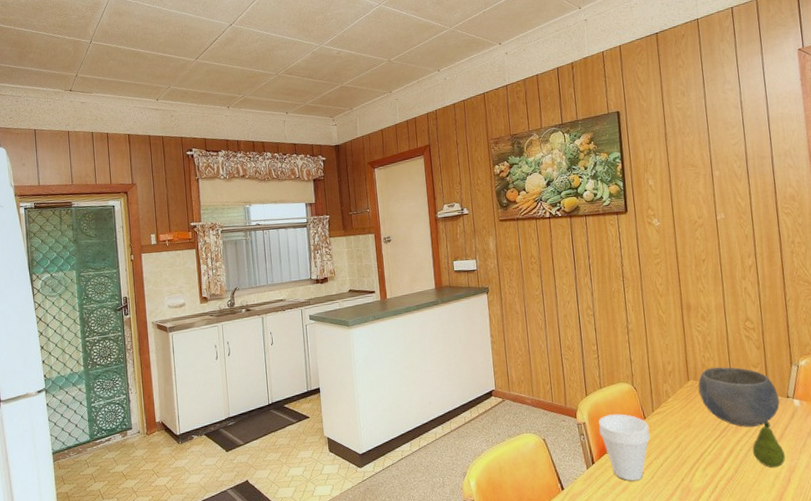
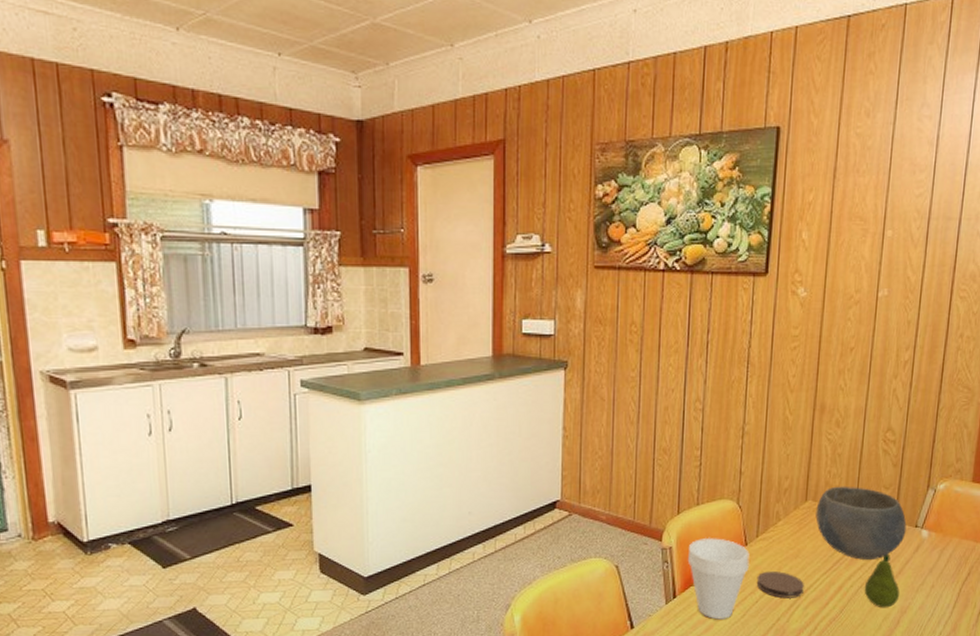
coaster: none [658,438,700,462] -> present [756,570,804,599]

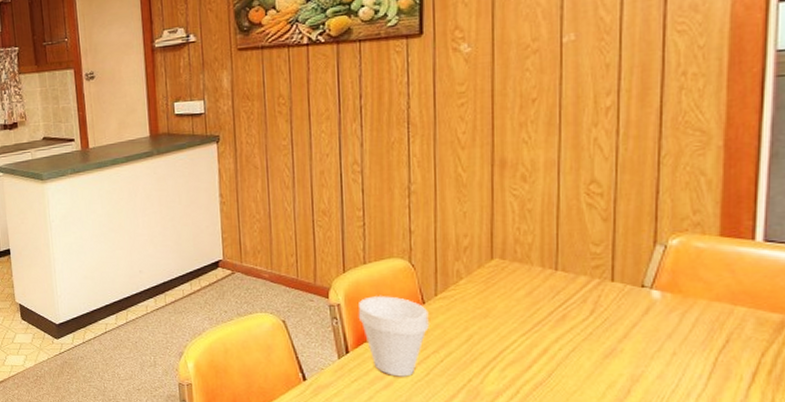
coaster: present [756,570,804,599] -> none [439,330,498,359]
bowl: present [815,486,907,560] -> none [505,243,628,322]
fruit: present [864,554,900,608] -> none [577,317,626,375]

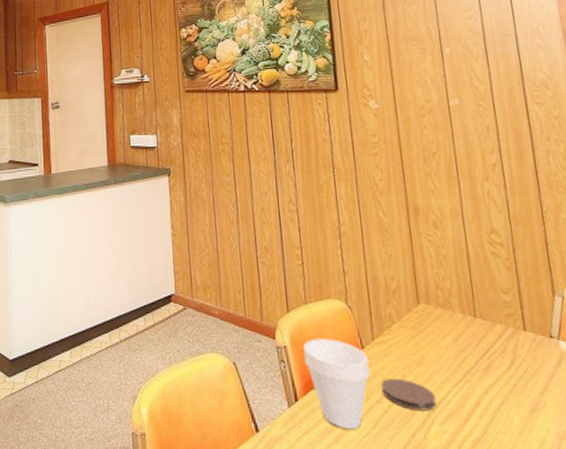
coaster: none [439,330,498,359] -> present [380,378,436,411]

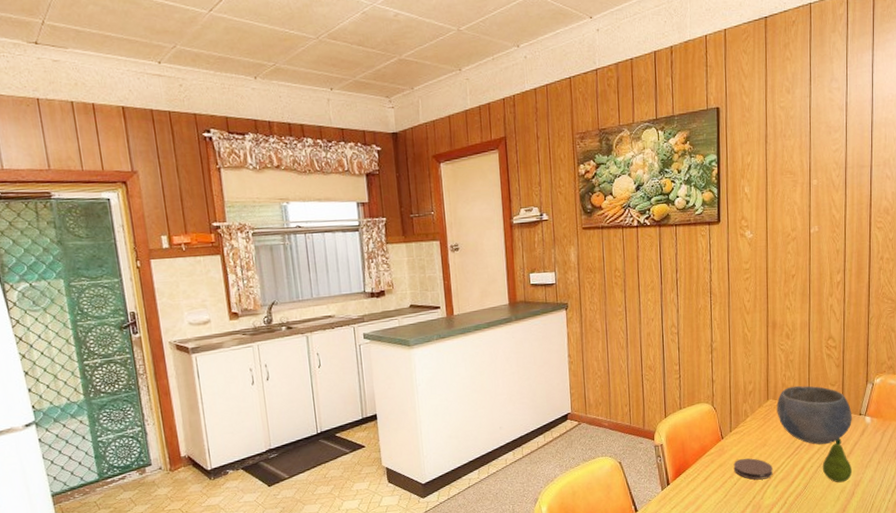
cup: present [303,339,370,430] -> none [676,434,726,501]
bowl: none [431,289,541,372] -> present [776,385,852,445]
fruit: none [506,367,552,432] -> present [822,439,852,483]

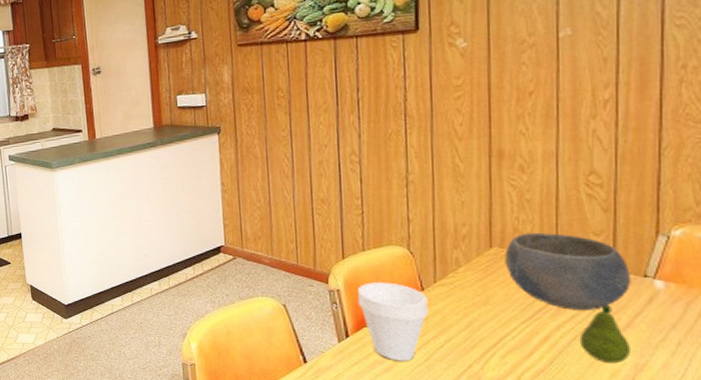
cup: none [676,434,726,501] -> present [357,282,428,361]
coaster: present [733,458,773,480] -> none [439,316,499,346]

